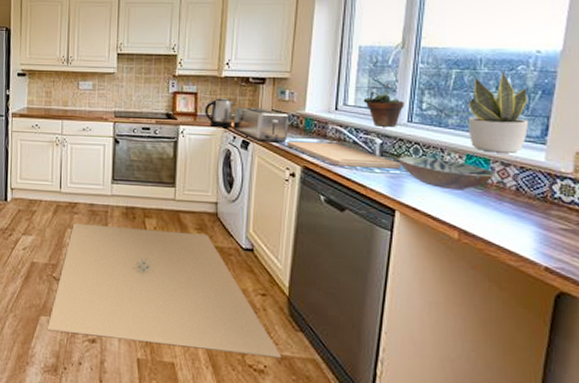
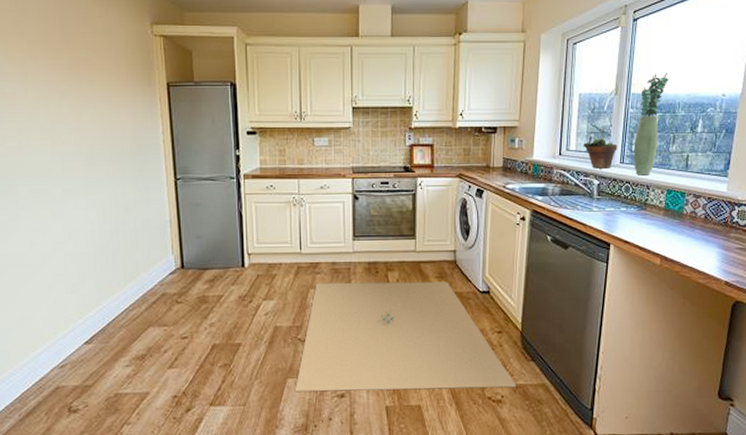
kettle: present [204,98,234,129] -> none [441,149,469,178]
toaster: present [233,106,288,143] -> none [468,156,518,189]
cutting board: present [287,140,402,169] -> none [517,186,616,207]
bowl: present [398,156,495,190] -> none [612,194,689,222]
vase: none [424,25,467,137] -> present [634,72,669,176]
potted plant: present [467,69,529,153] -> none [668,112,716,186]

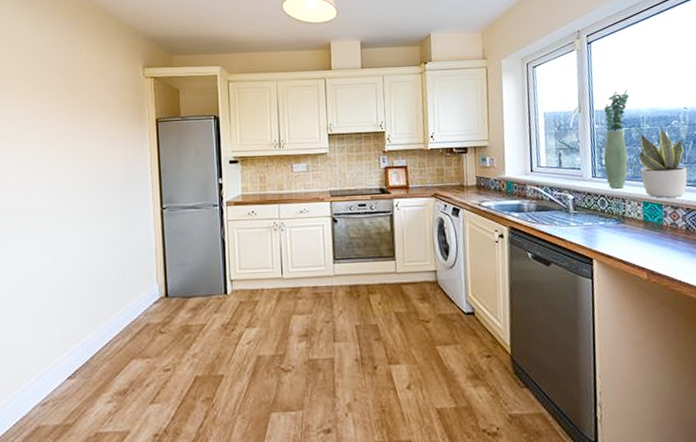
floor mat: present [294,281,517,392] -> none [278,303,512,427]
succulent plant: present [583,127,618,169] -> none [553,143,588,184]
potted plant: none [668,112,716,186] -> present [638,125,688,198]

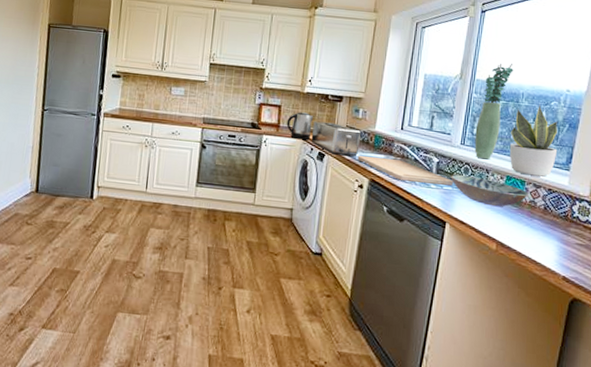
kettle: none [415,169,442,198] -> present [286,112,314,141]
toaster: none [442,175,493,208] -> present [311,121,361,157]
cutting board: none [493,203,593,223] -> present [357,155,454,186]
bowl: none [588,208,668,235] -> present [451,174,529,207]

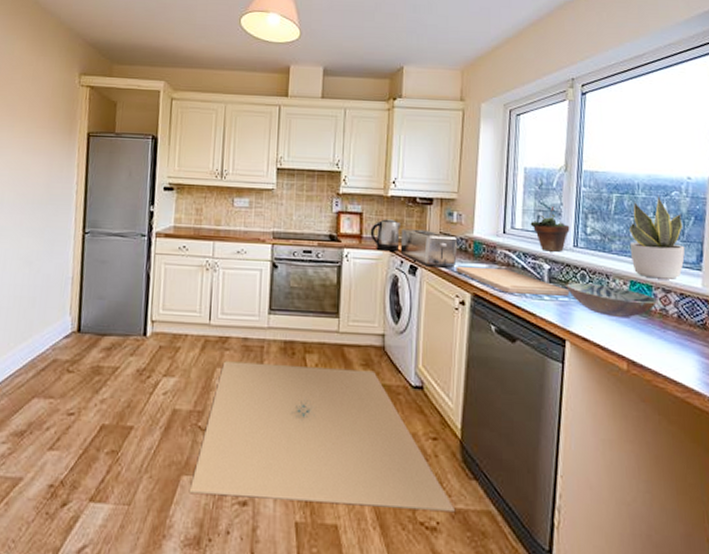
floor mat: none [123,223,341,355] -> present [188,361,456,513]
succulent plant: none [425,108,459,148] -> present [530,205,570,252]
vase: present [474,63,513,160] -> none [588,150,625,263]

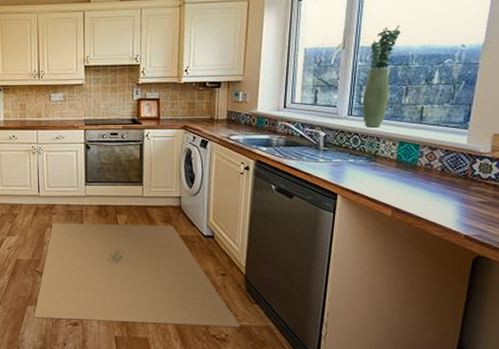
kettle: present [370,219,401,252] -> none [167,102,193,130]
toaster: present [400,228,457,268] -> none [192,109,242,140]
cutting board: present [456,266,570,296] -> none [241,137,343,158]
succulent plant: present [530,205,570,252] -> none [308,80,345,121]
bowl: present [566,283,658,318] -> none [339,146,424,174]
vase: none [588,150,625,263] -> present [362,24,401,128]
potted plant: present [629,195,685,279] -> none [400,64,454,138]

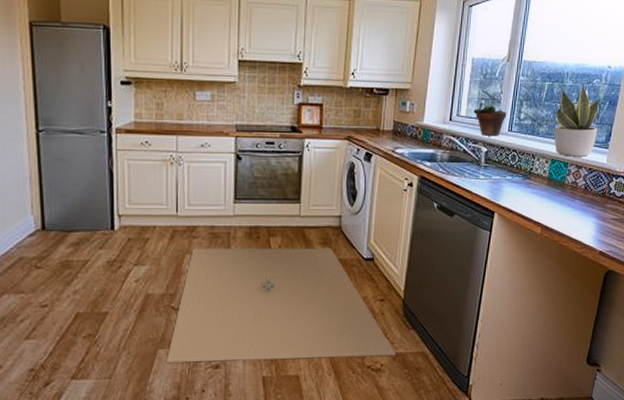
succulent plant: none [308,80,345,121] -> present [473,93,507,136]
vase: present [362,24,401,128] -> none [521,41,559,145]
potted plant: none [400,64,454,138] -> present [554,83,600,157]

